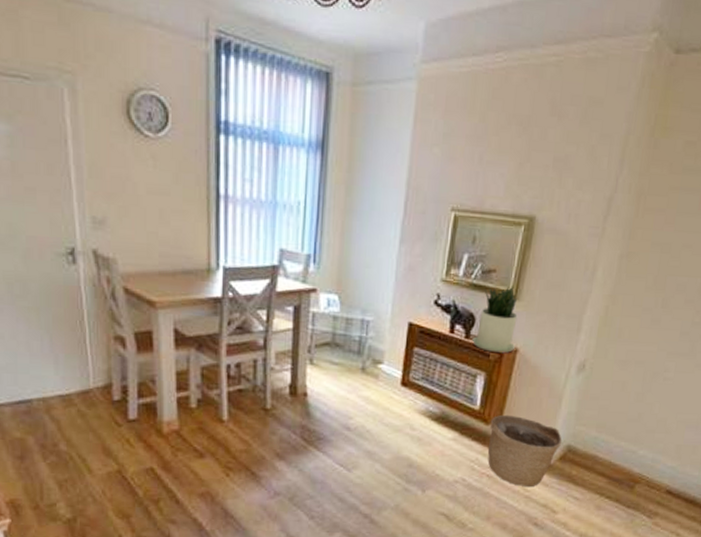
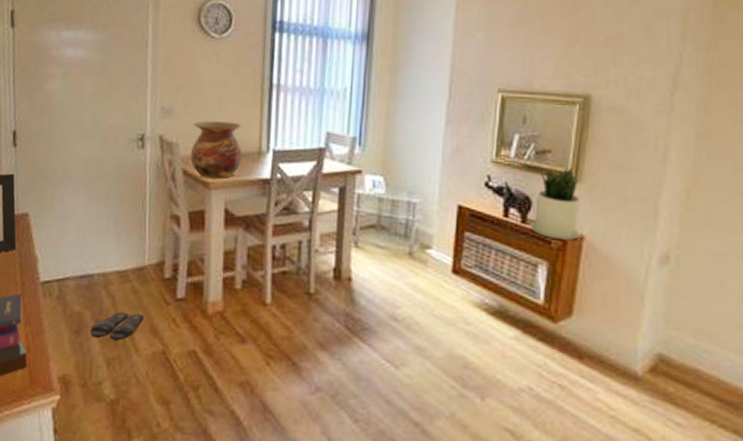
slippers: none [36,435,94,463] -> present [91,311,143,341]
vase: none [132,234,189,298] -> present [190,121,242,180]
basket: present [487,414,563,488] -> none [557,311,651,405]

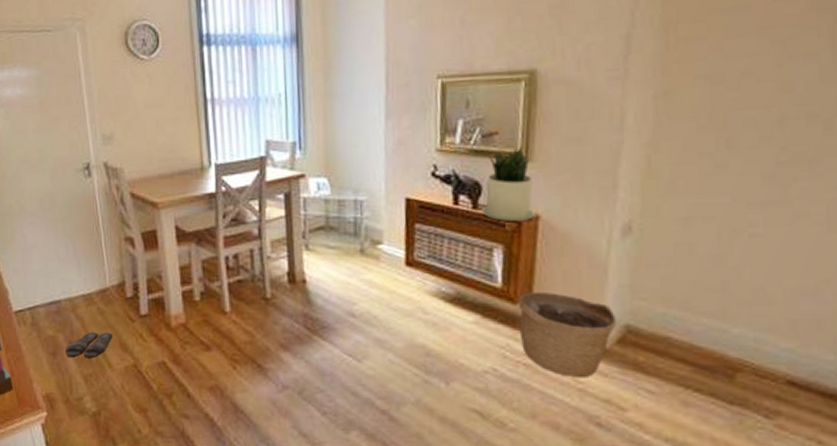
vase: present [190,121,242,180] -> none [134,141,185,199]
basket: none [557,311,651,405] -> present [517,291,618,378]

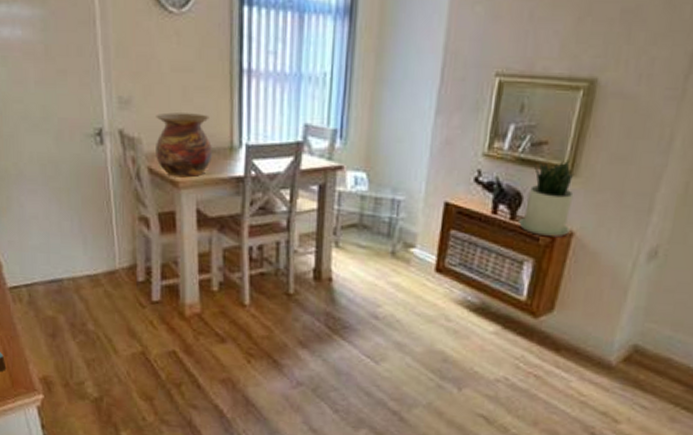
slippers: present [66,332,112,359] -> none [67,315,119,343]
vase: none [134,141,185,199] -> present [156,112,212,178]
basket: present [517,291,618,378] -> none [535,307,628,392]

